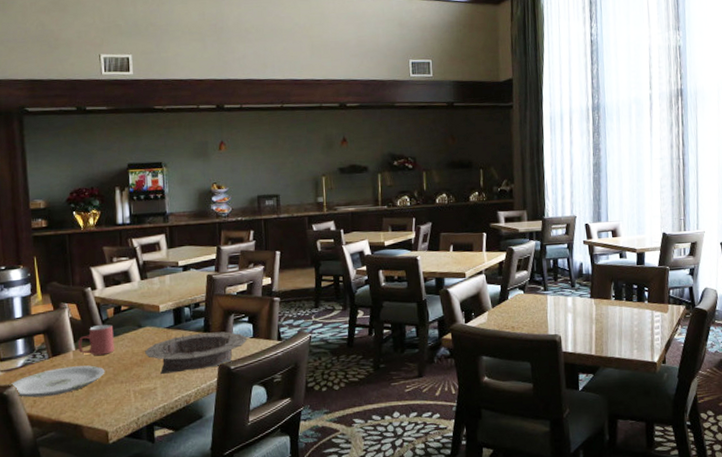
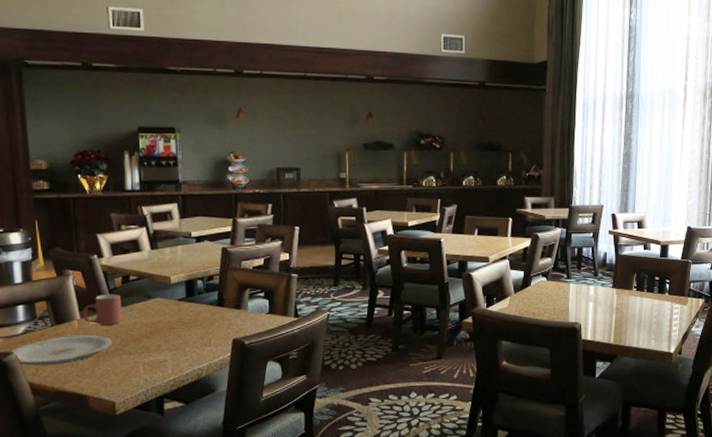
bowl: present [144,331,248,374] -> none [154,305,264,346]

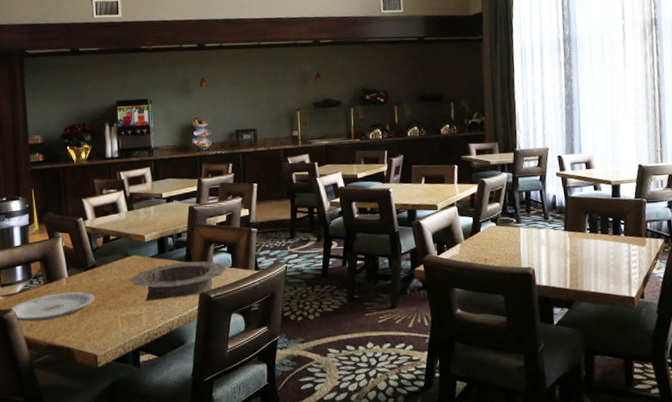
mug: present [83,293,122,325] -> none [70,252,103,282]
bowl: none [154,305,264,346] -> present [130,260,227,301]

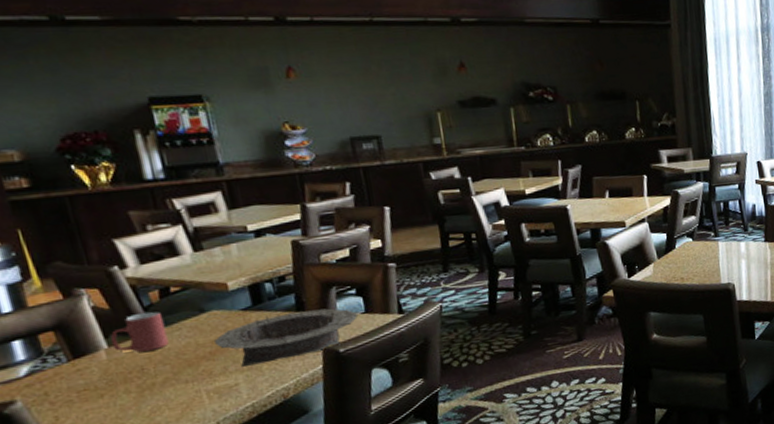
plate: present [9,292,95,322] -> none [11,364,160,414]
mug: none [70,252,103,282] -> present [110,311,169,352]

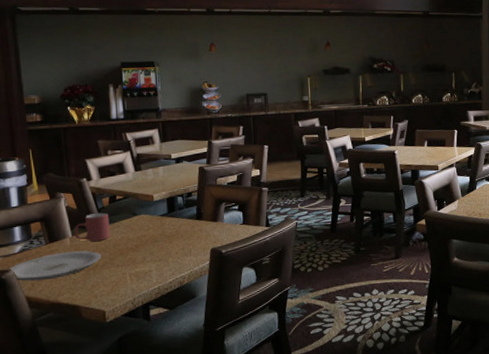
plate: none [11,364,160,414] -> present [7,250,102,281]
bowl: present [213,308,359,367] -> none [139,218,238,258]

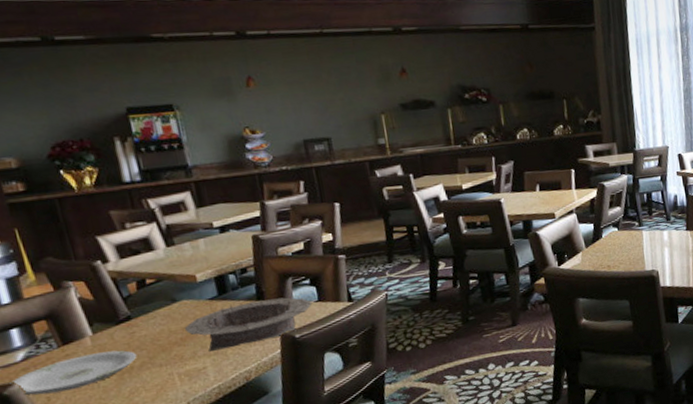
mug: present [74,212,110,241] -> none [94,301,145,339]
bowl: none [139,218,238,258] -> present [183,297,313,351]

